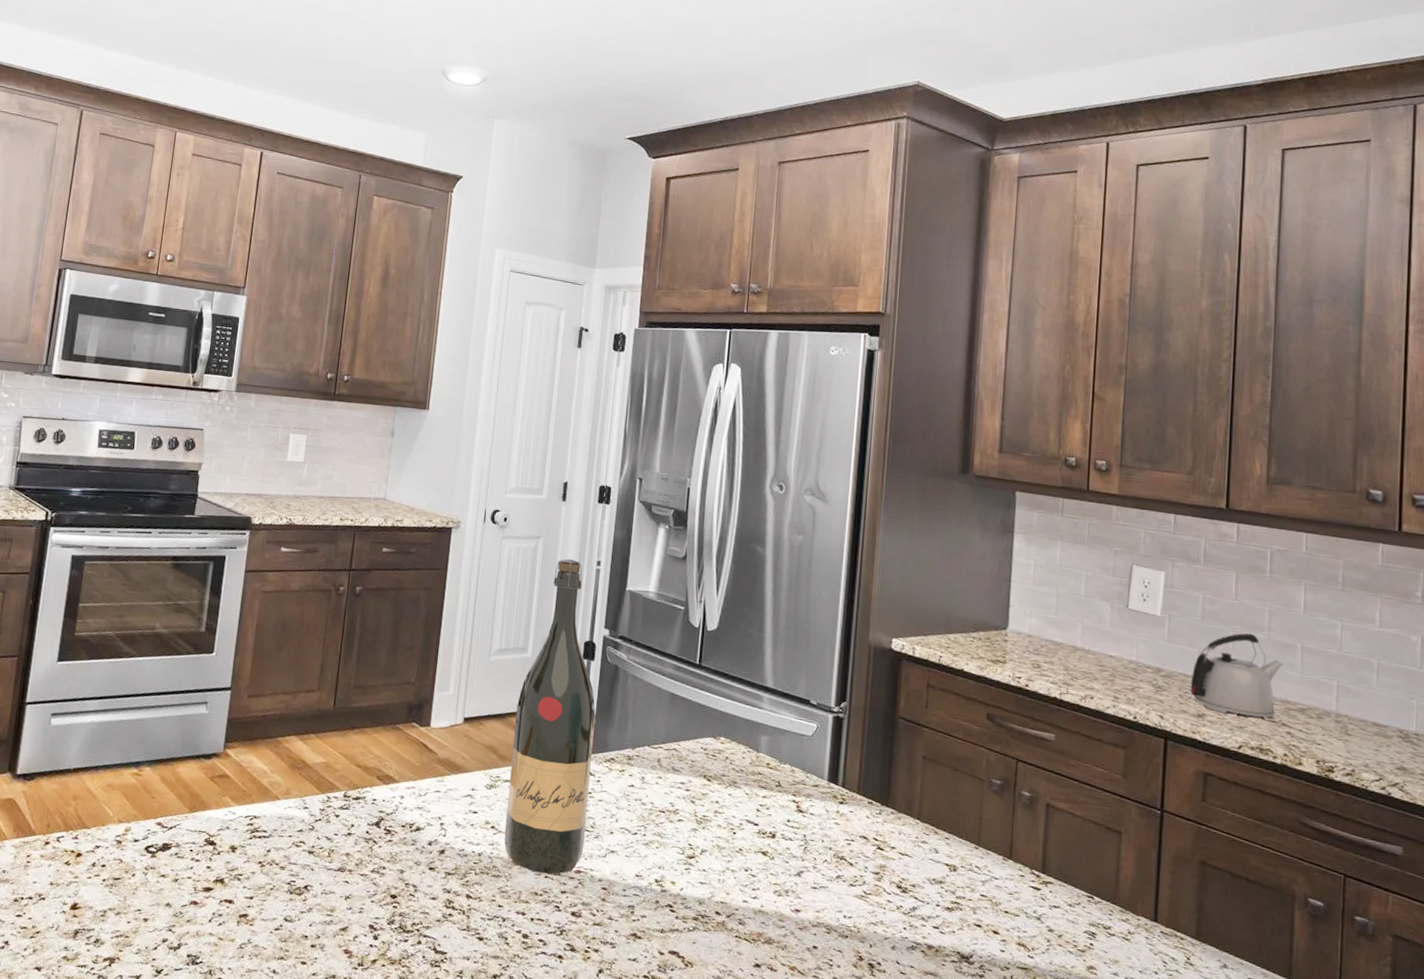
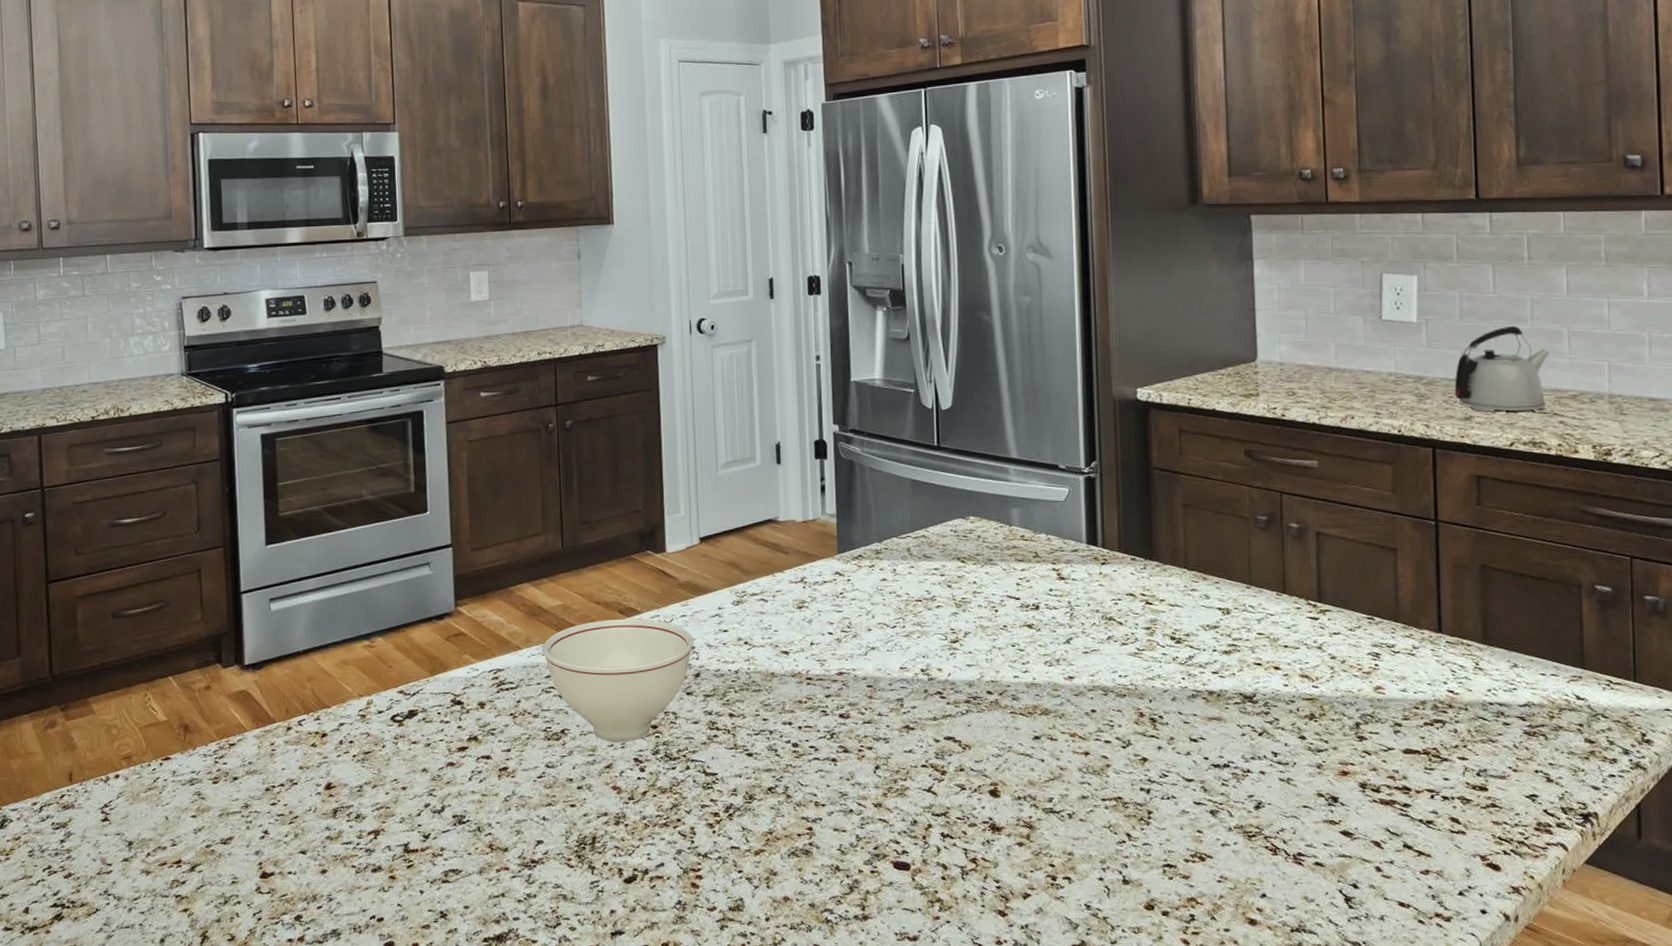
bowl: none [299,783,444,907] -> present [542,619,694,741]
wine bottle: present [504,558,596,874] -> none [753,357,843,680]

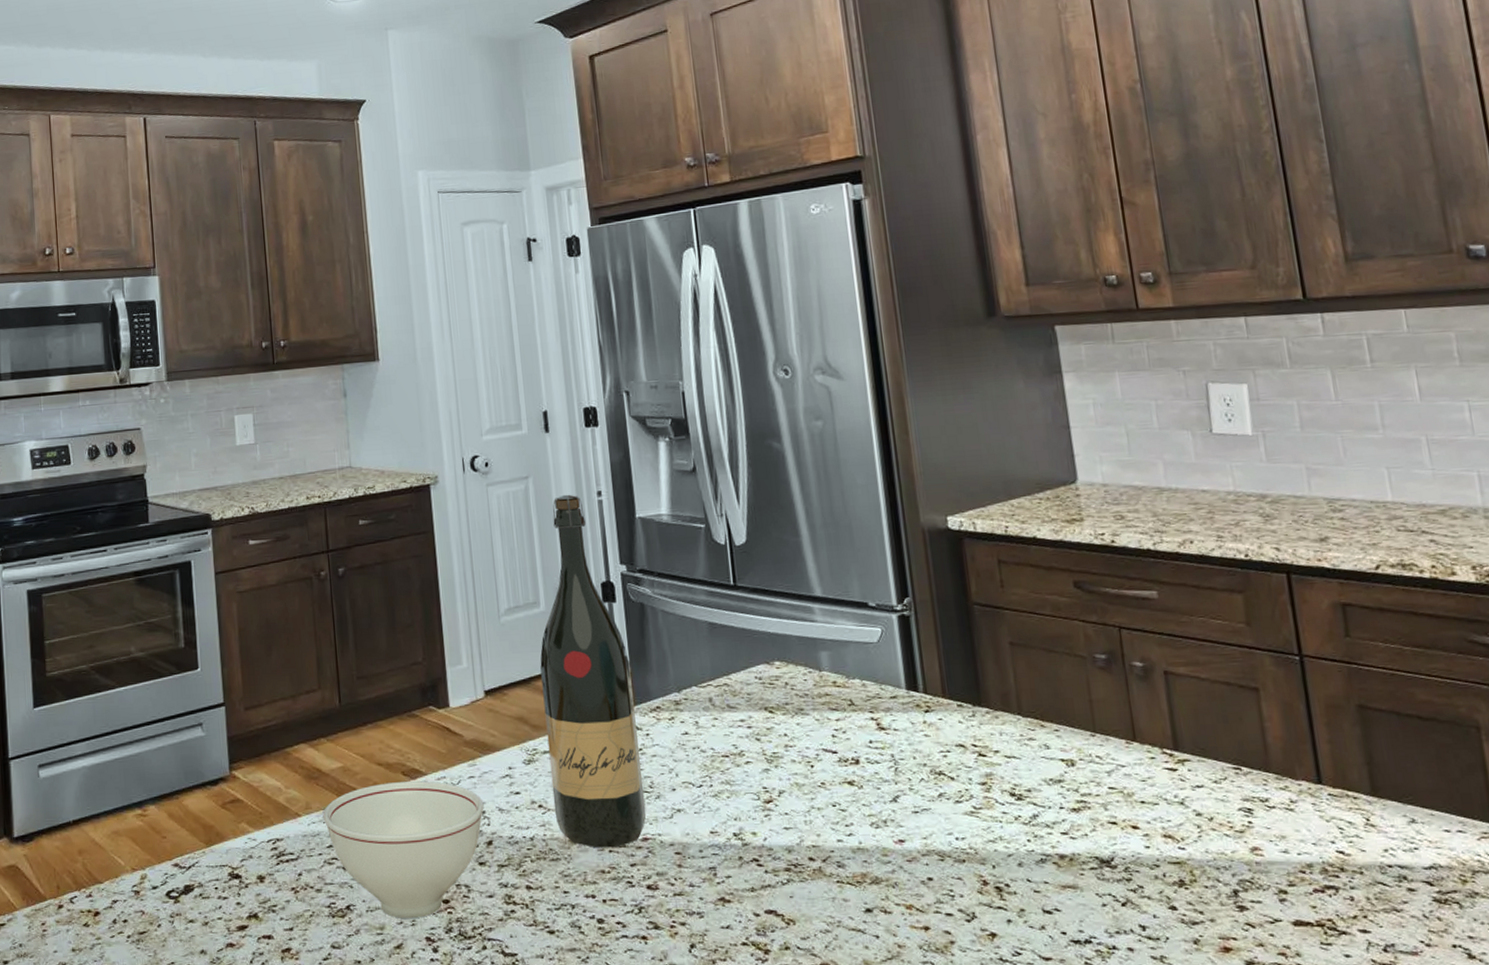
wine bottle: none [753,357,843,680] -> present [540,494,646,847]
kettle: present [1454,325,1550,413] -> none [1303,435,1412,533]

